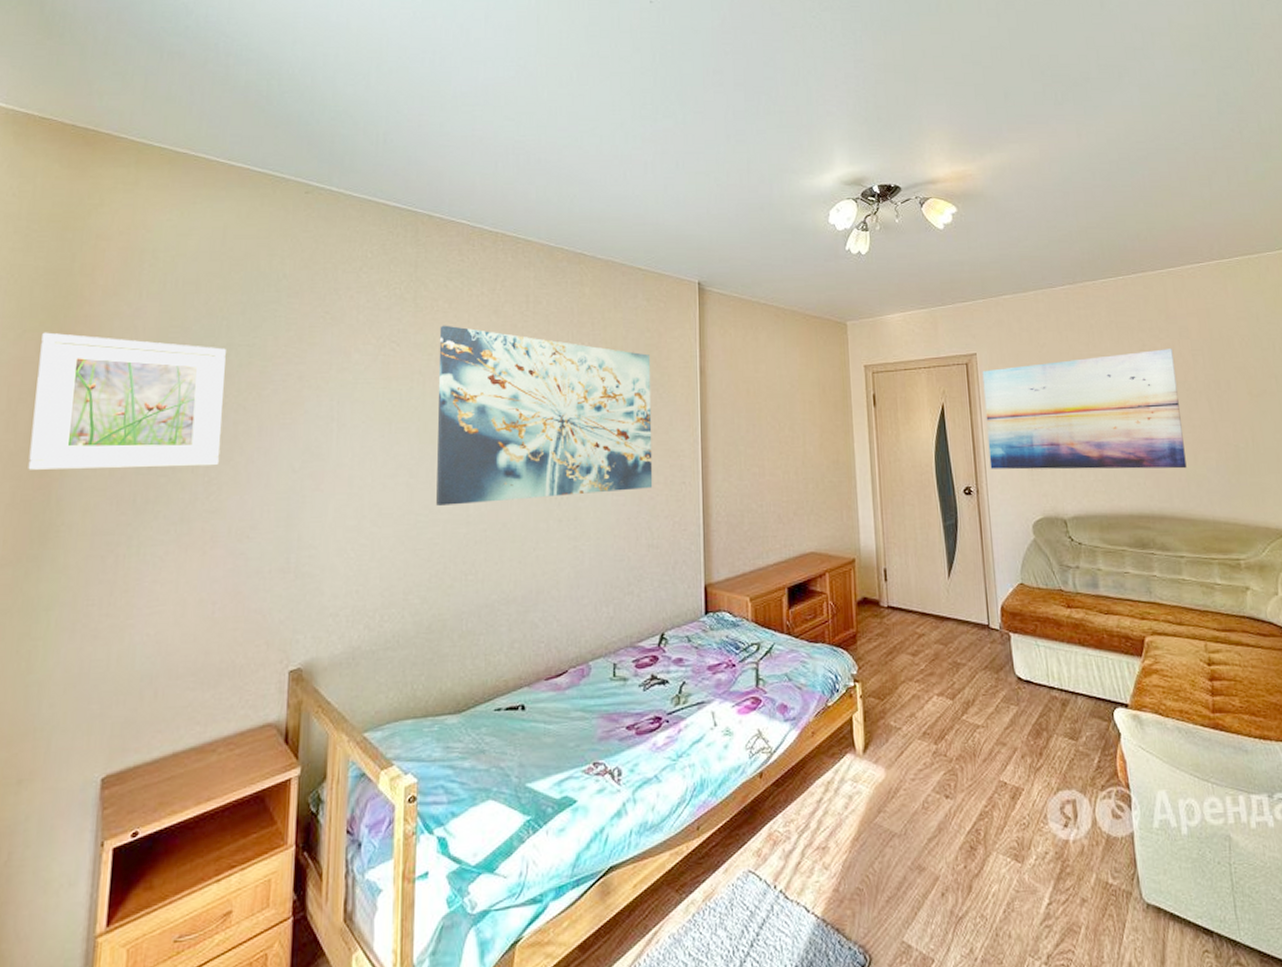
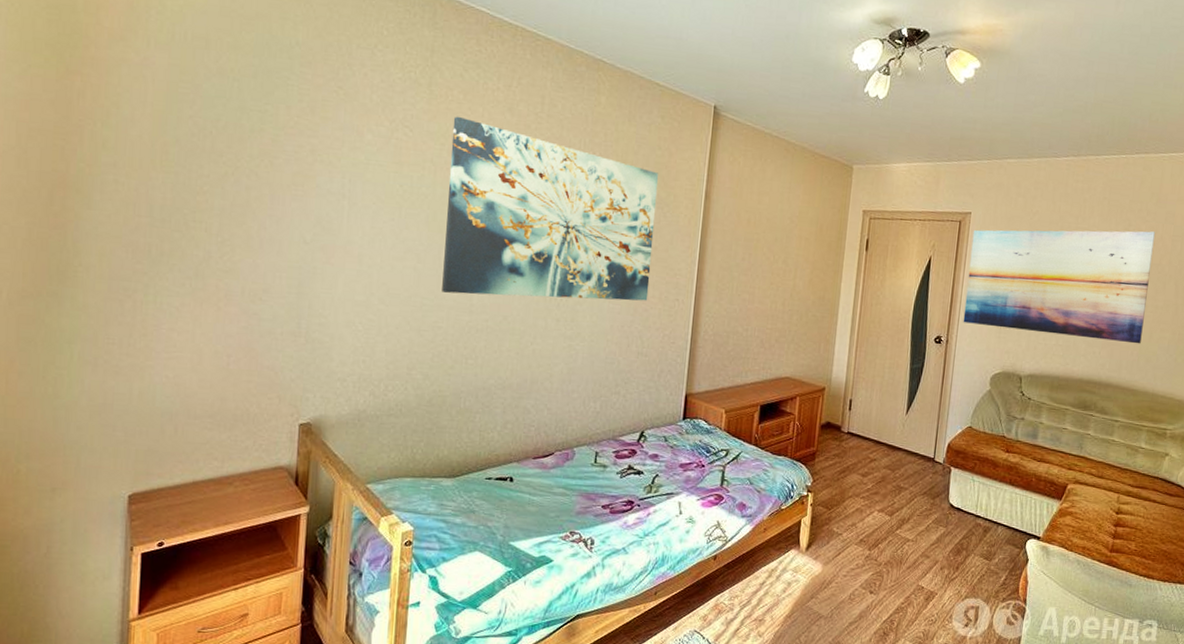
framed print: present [28,332,226,471] -> none [42,70,238,228]

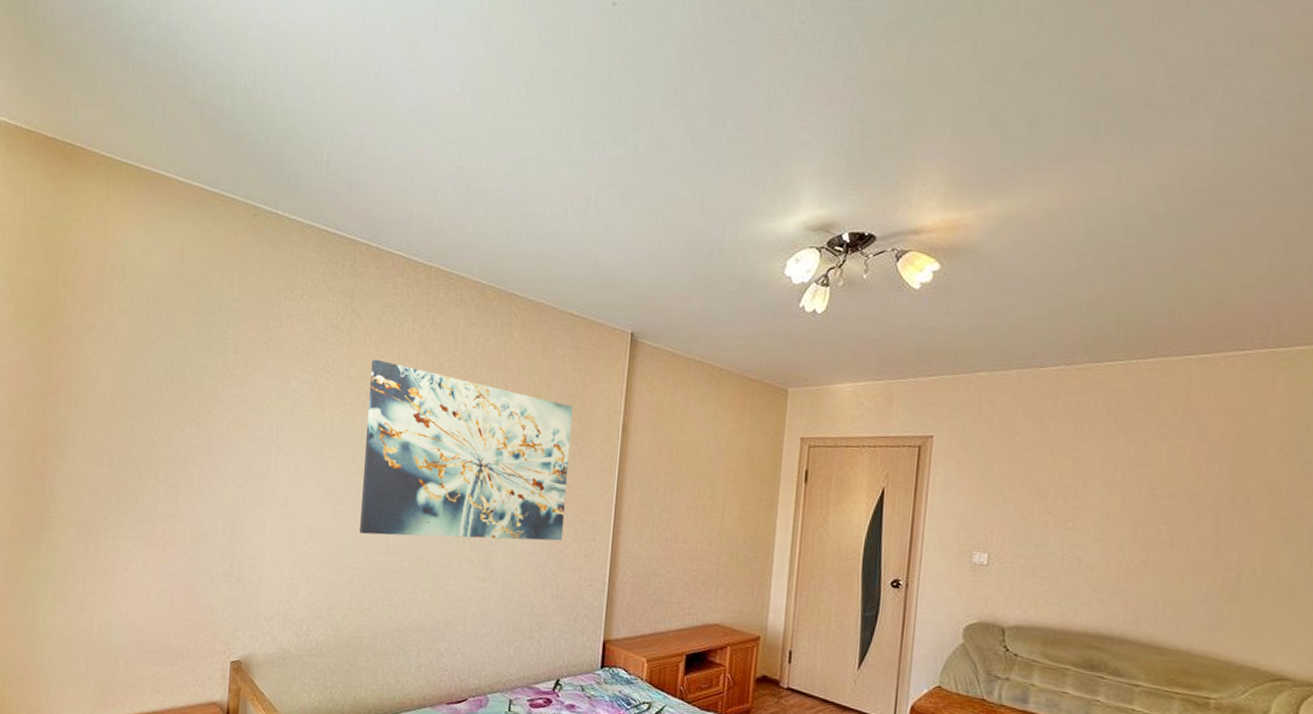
wall art: present [963,229,1155,344] -> none [926,451,1182,591]

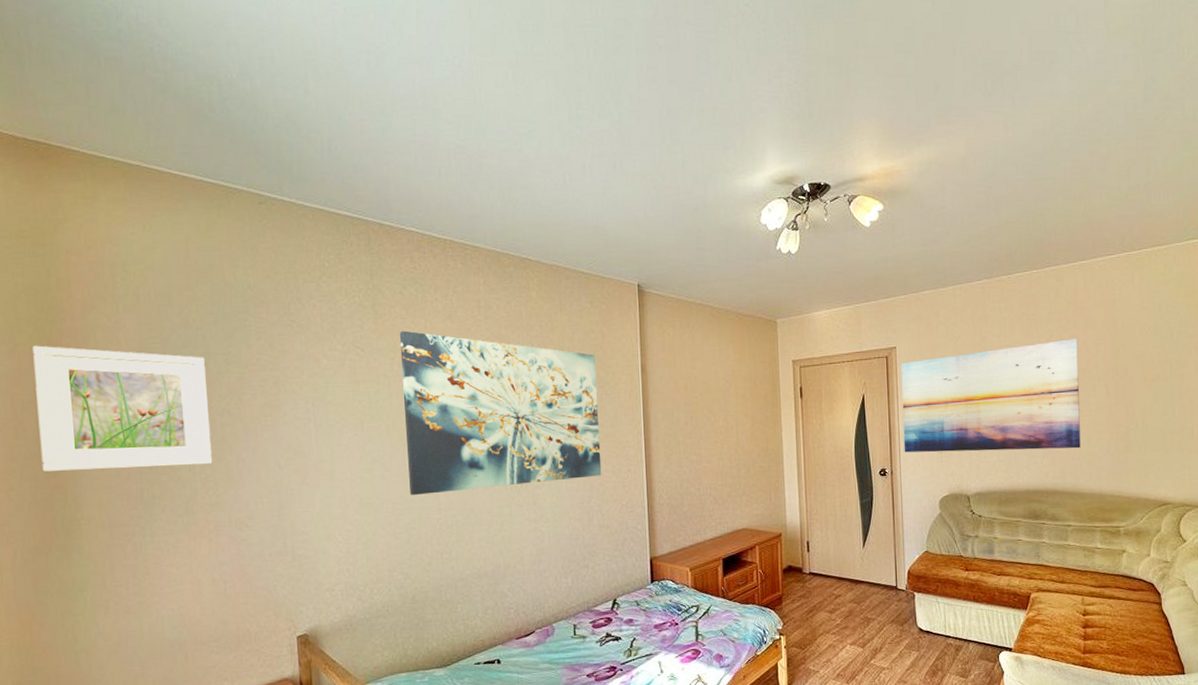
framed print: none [27,339,183,475] -> present [33,345,213,472]
wall art: none [926,451,1182,591] -> present [901,339,1081,453]

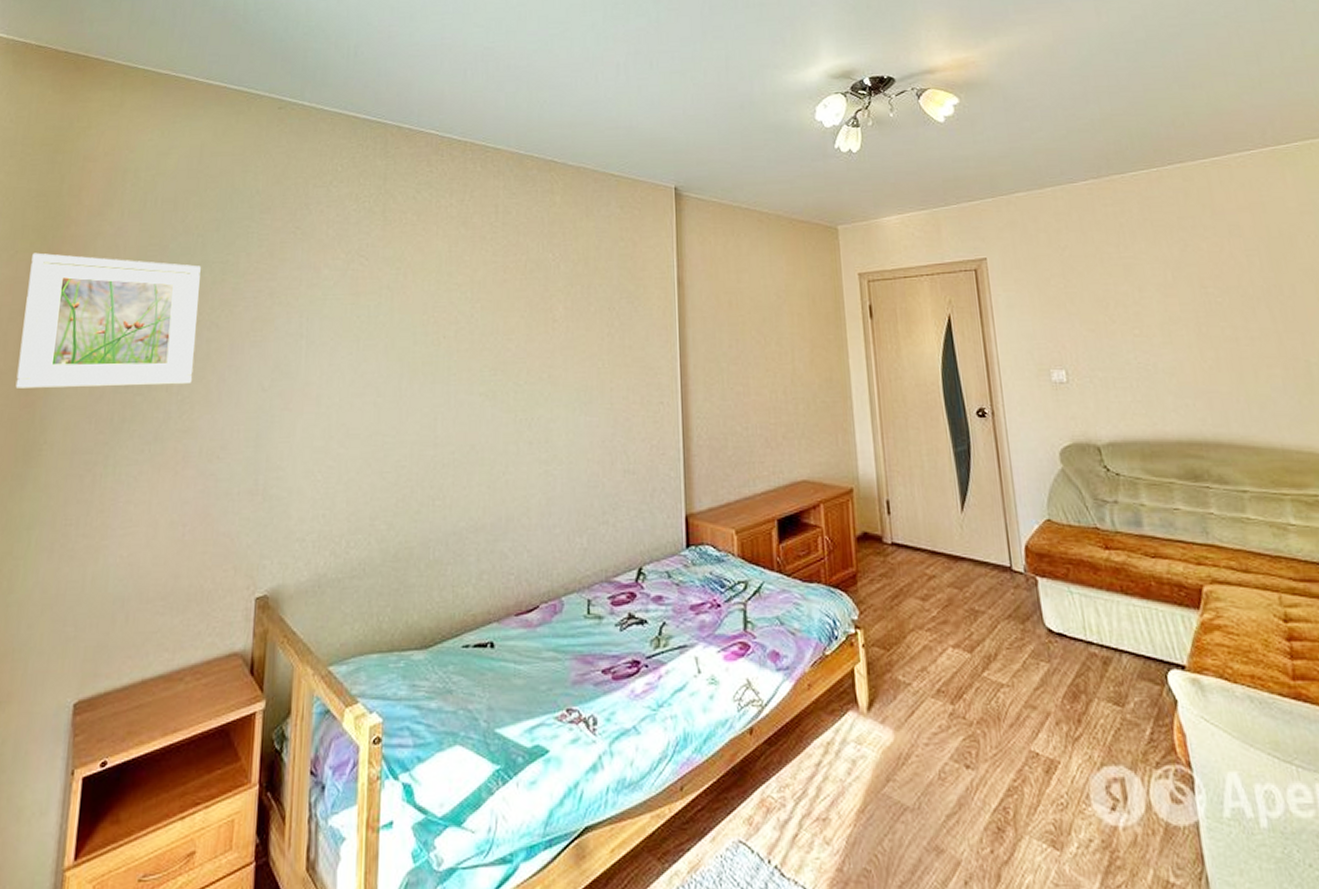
wall art: present [399,330,602,495] -> none [404,238,628,426]
wall art: present [901,339,1081,453] -> none [994,249,1246,389]

